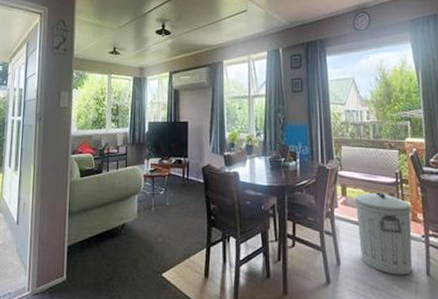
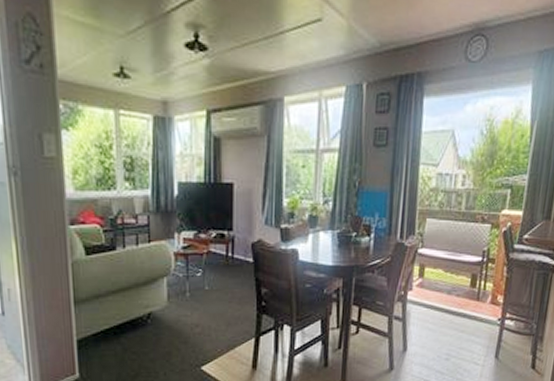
trash can: present [354,192,413,275] -> none [430,273,493,359]

